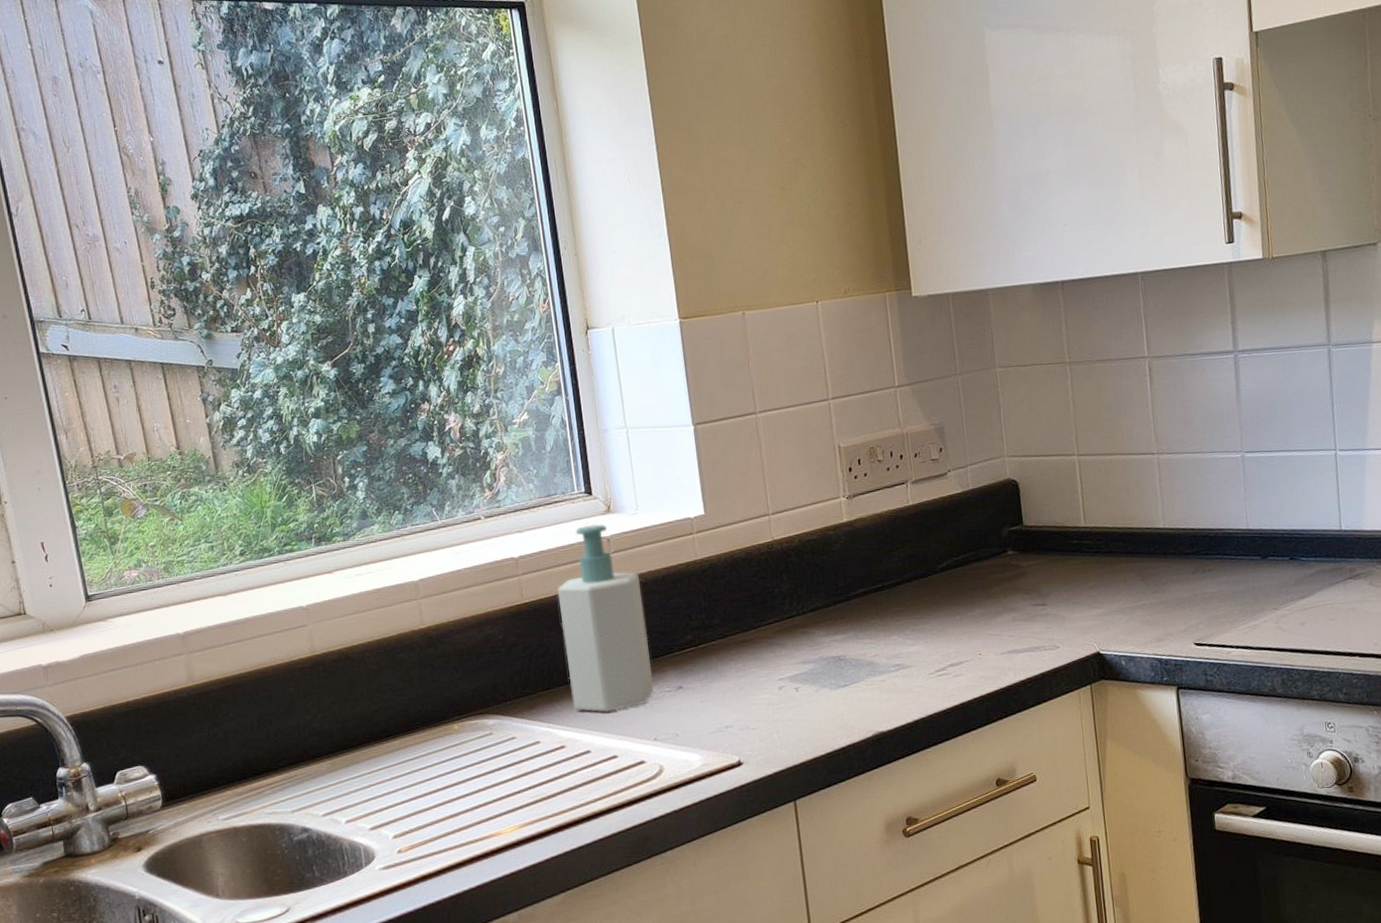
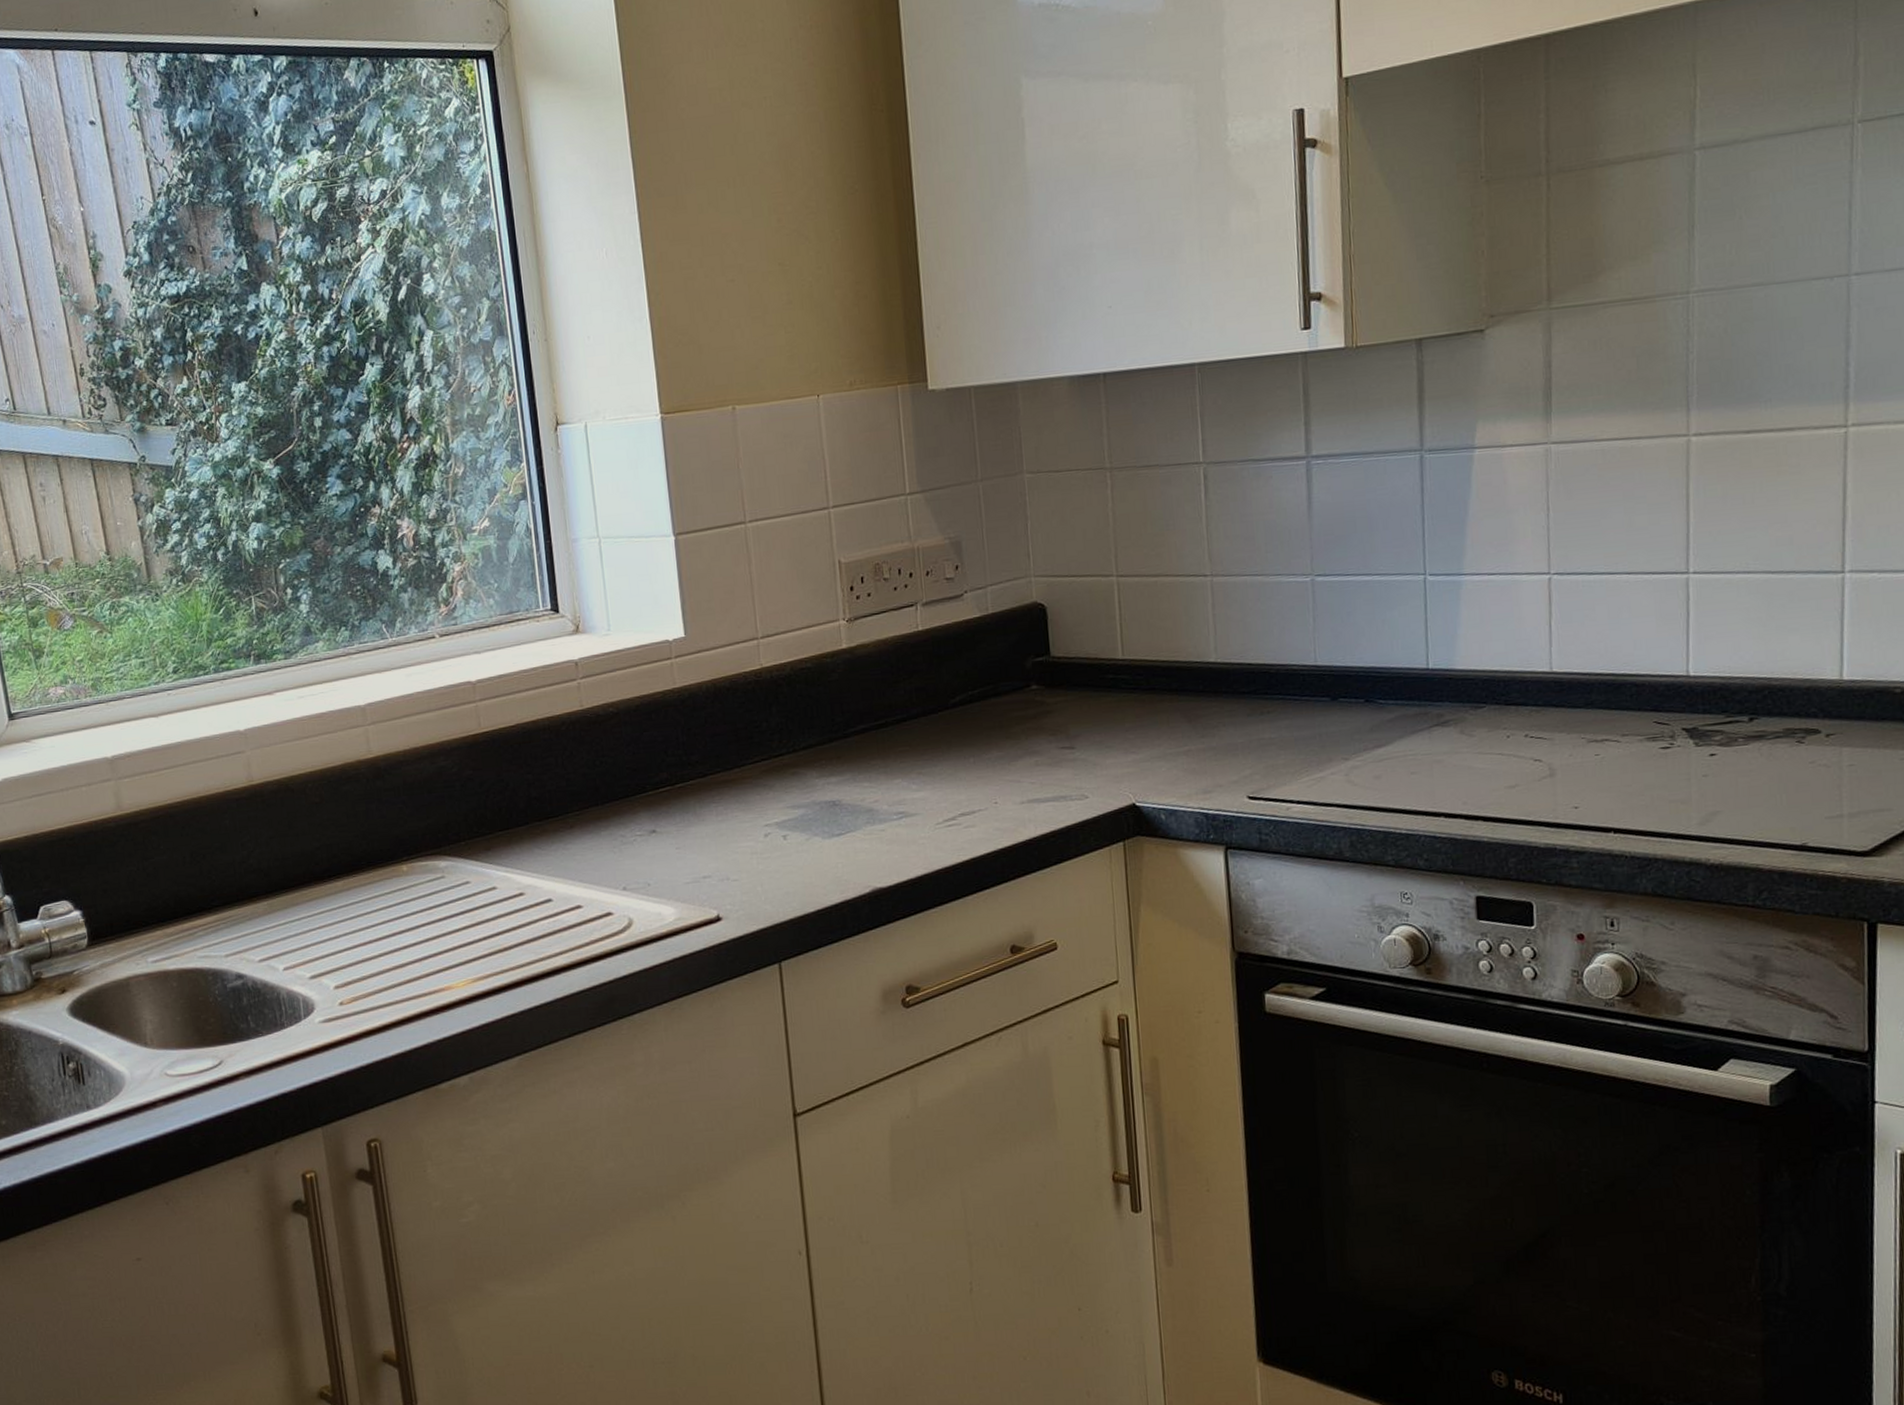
soap bottle: present [557,524,655,713] -> none [518,645,625,857]

